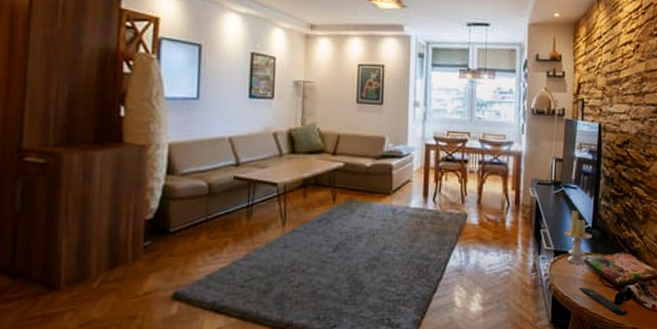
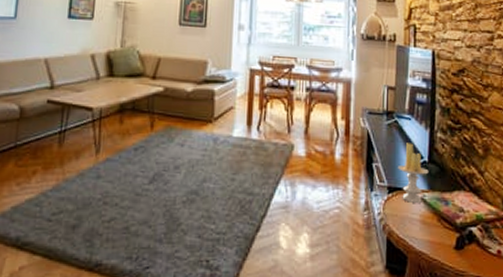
remote control: present [578,287,629,316] -> none [415,228,471,262]

